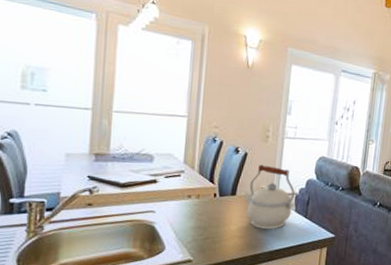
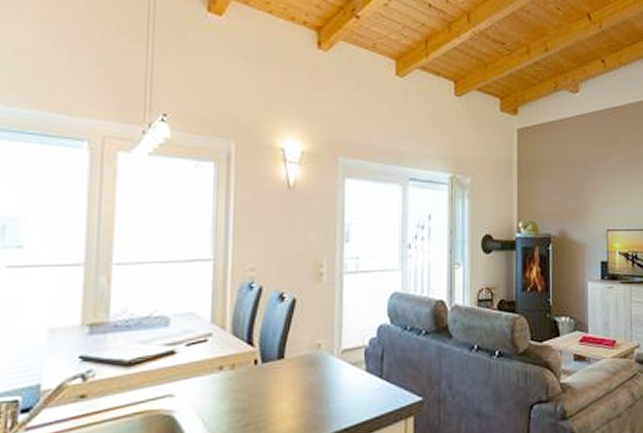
kettle: present [243,164,295,229] -> none [294,312,363,401]

